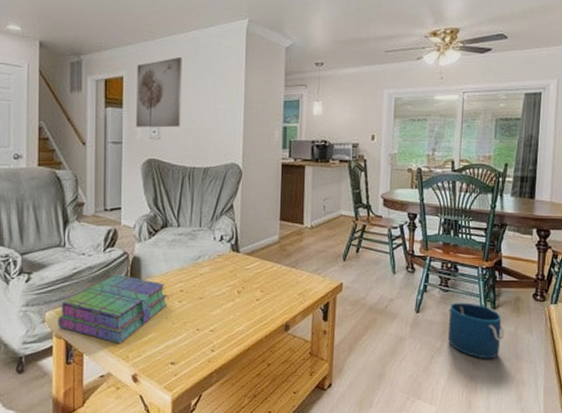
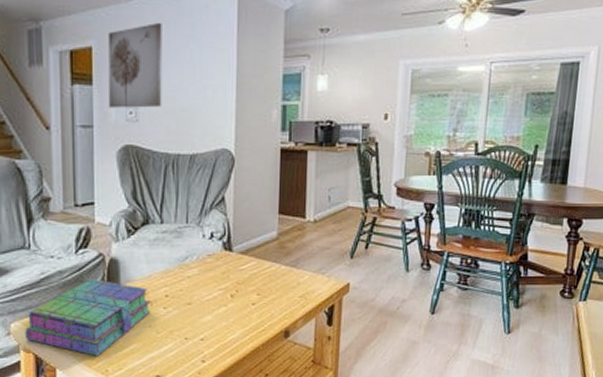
bucket: present [447,302,505,359] -> none [465,302,528,363]

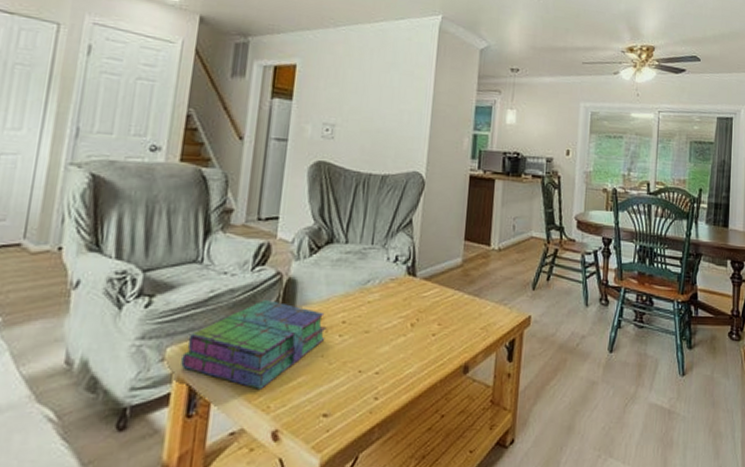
wall art: present [108,22,162,108] -> none [306,48,366,127]

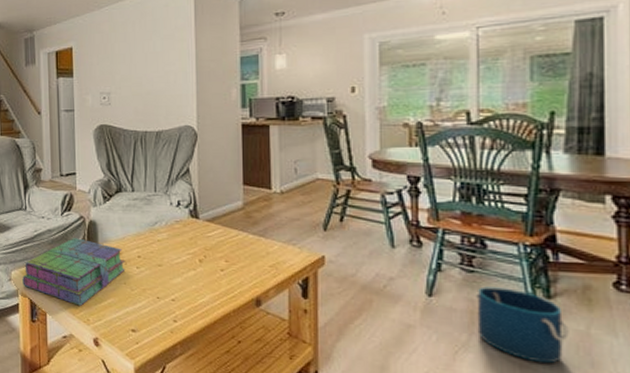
bucket: none [642,341,701,408] -> present [475,287,569,364]

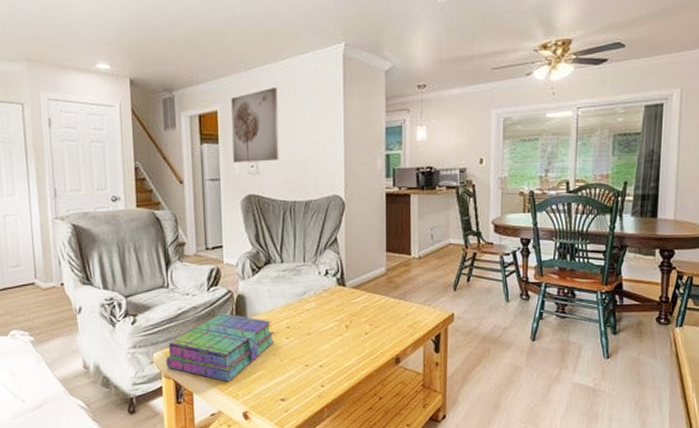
wall art: none [85,22,130,95] -> present [231,87,279,163]
bucket: present [475,287,569,364] -> none [565,328,627,386]

